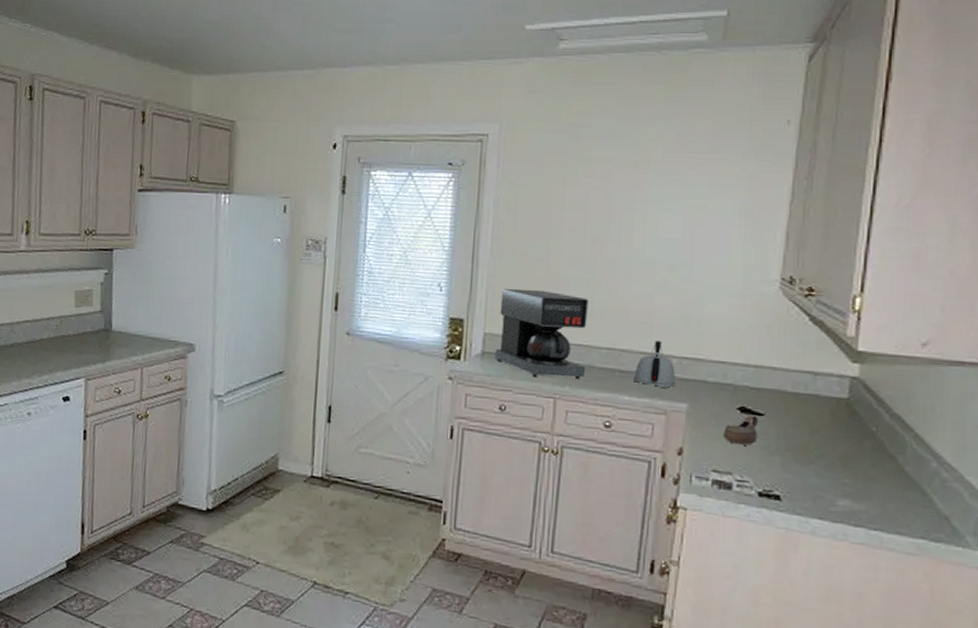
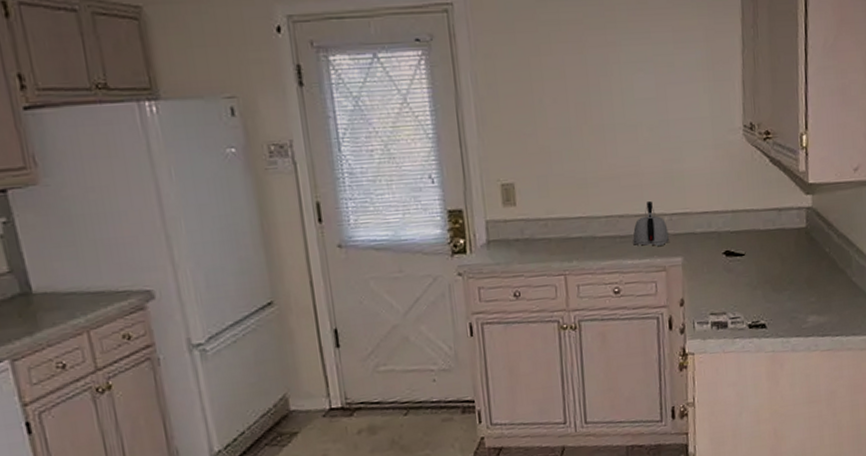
coffee maker: present [494,288,588,380] -> none [495,167,589,258]
cup: present [723,415,759,446] -> none [715,256,742,286]

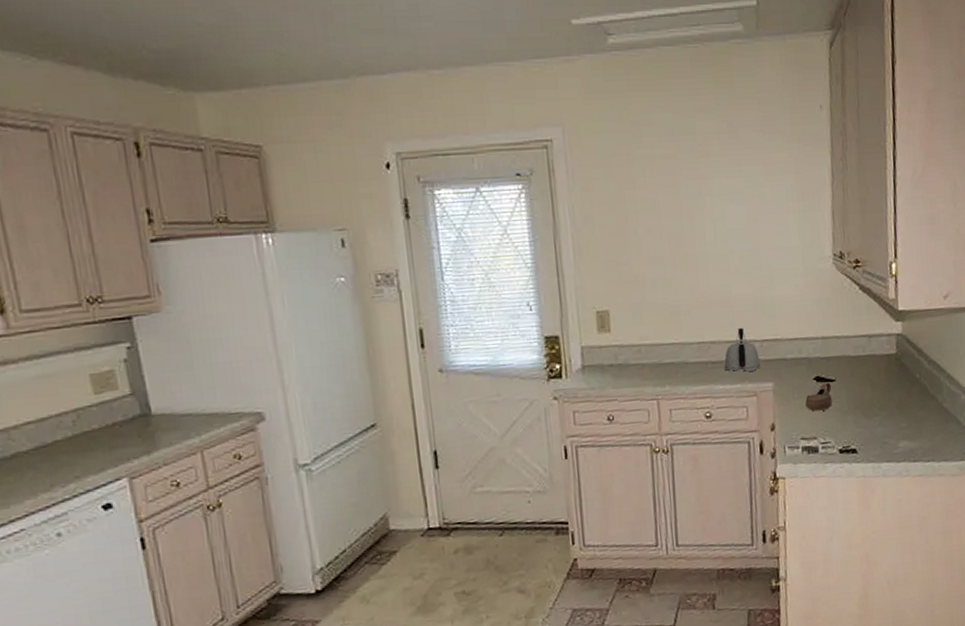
cup: none [715,256,742,286] -> present [805,382,832,412]

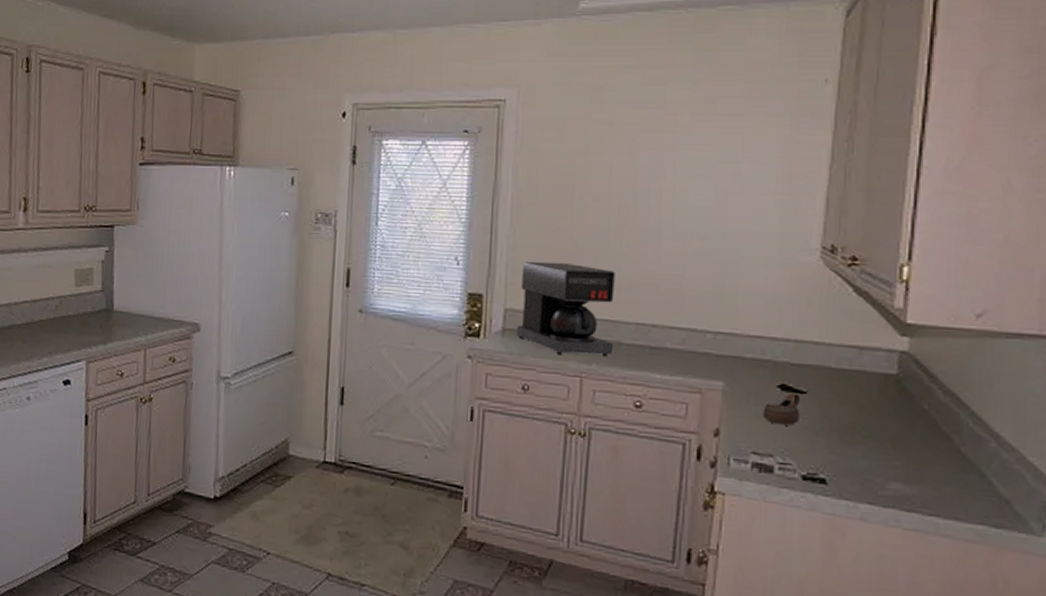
coffee maker: none [591,295,682,383] -> present [516,261,615,357]
kettle: present [724,328,760,372] -> none [665,315,710,365]

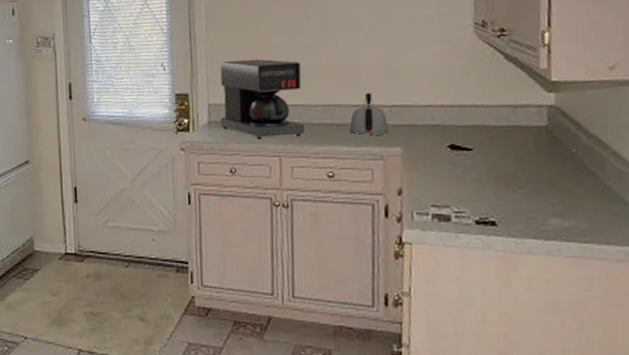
kettle: none [665,315,710,365] -> present [349,93,388,135]
cup: present [763,392,801,426] -> none [437,151,469,180]

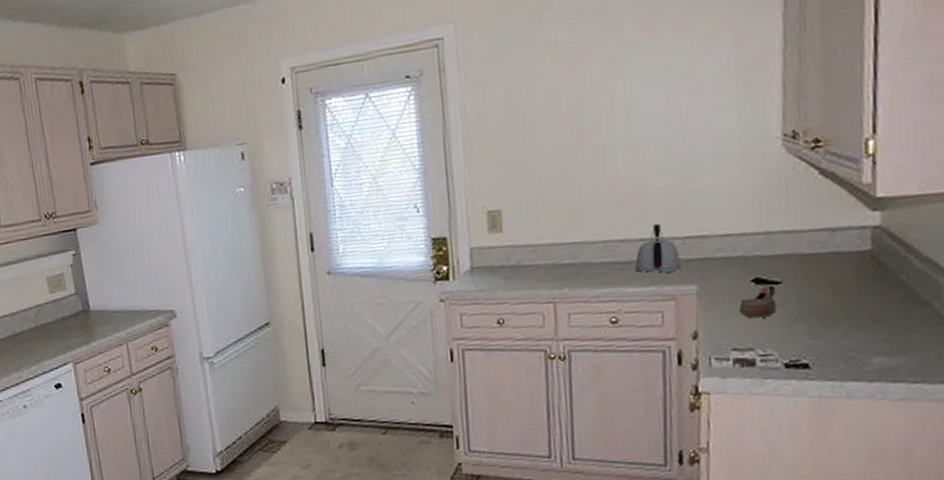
coffee maker: present [220,59,305,140] -> none [482,192,583,285]
cup: none [437,151,469,180] -> present [739,284,777,319]

